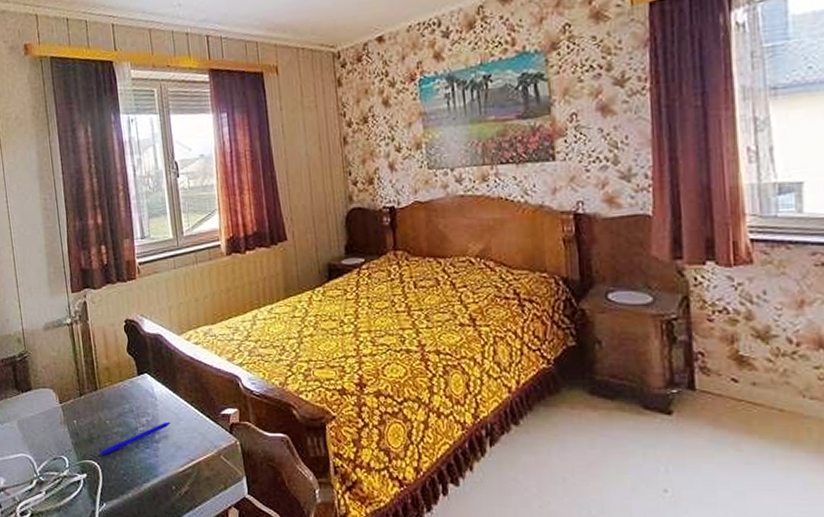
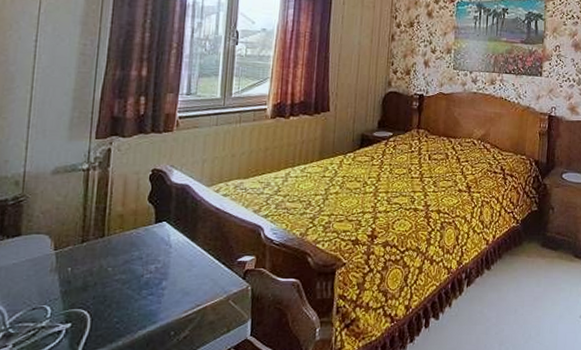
pen: present [101,421,171,456] -> none [94,268,182,304]

